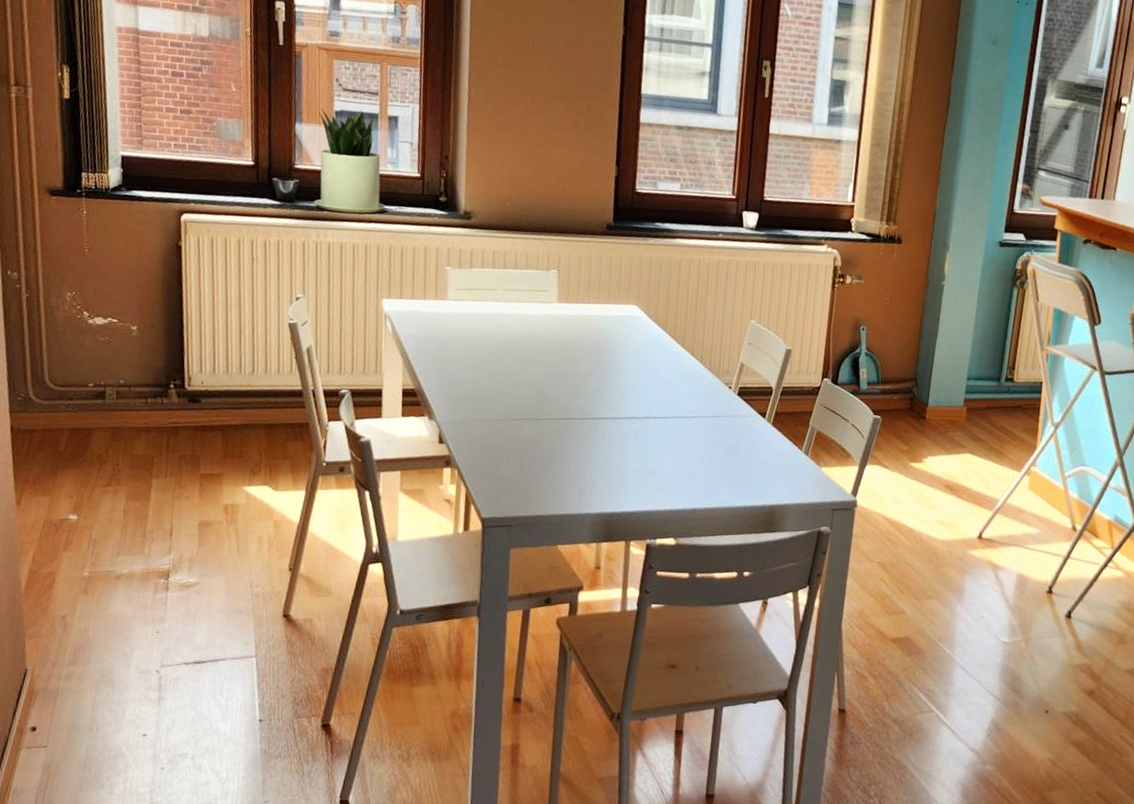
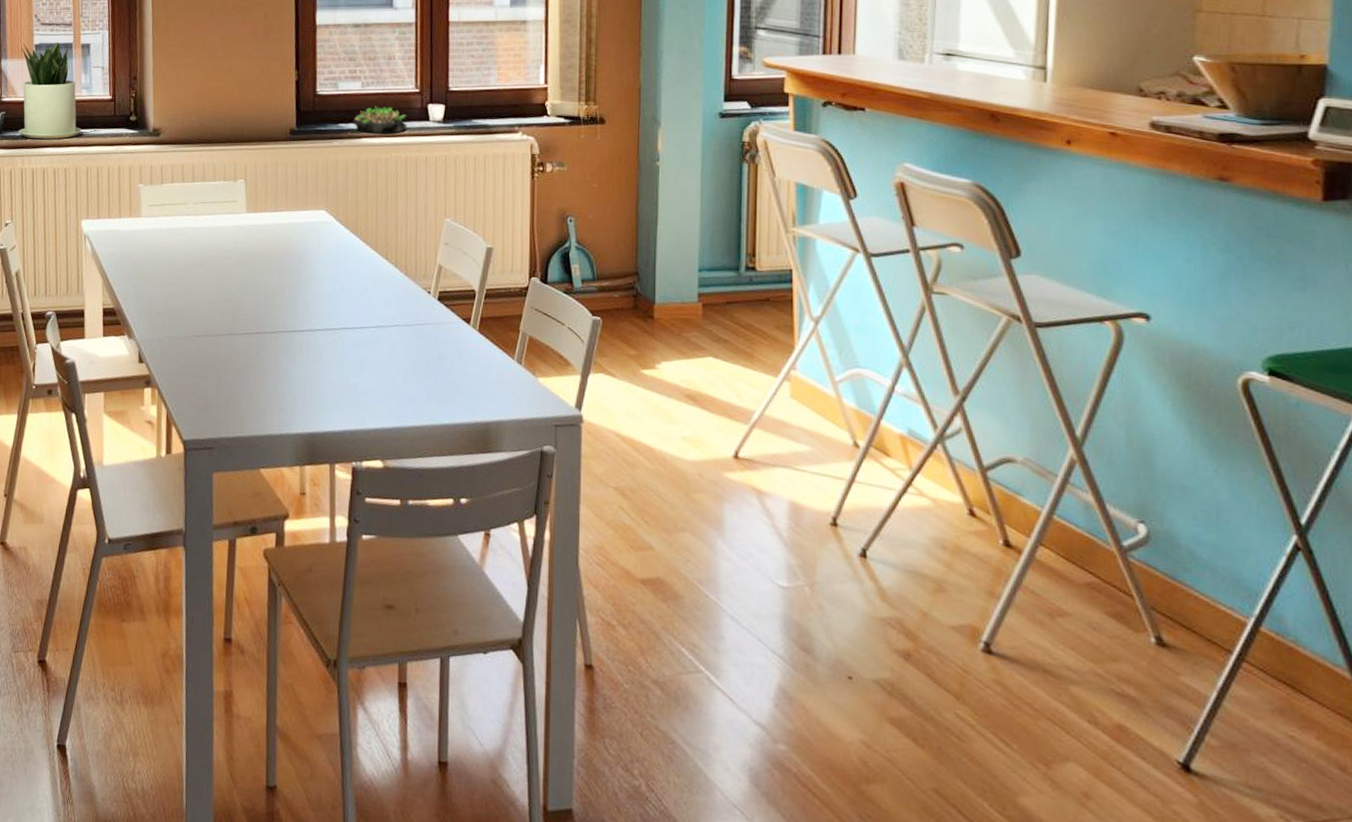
succulent plant: none [669,208,723,237] -> present [353,105,408,134]

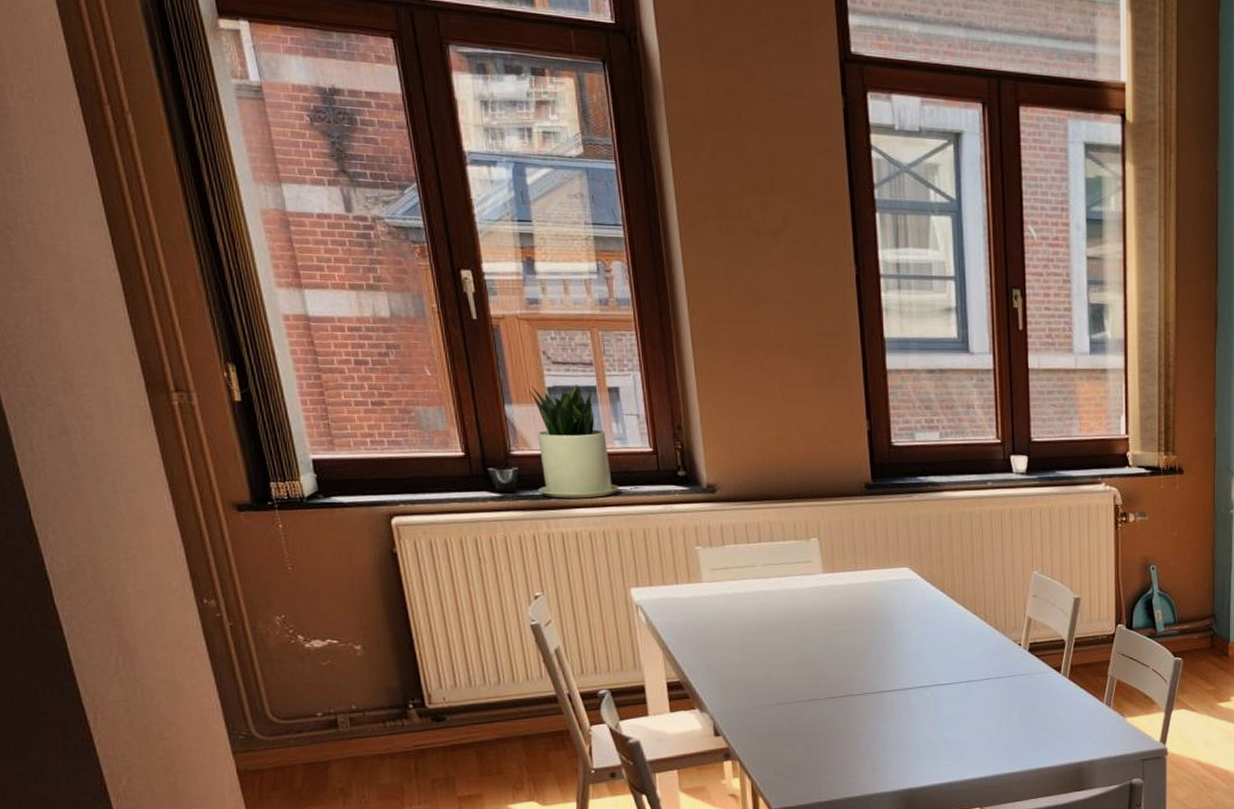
succulent plant: present [353,105,408,134] -> none [933,457,991,487]

